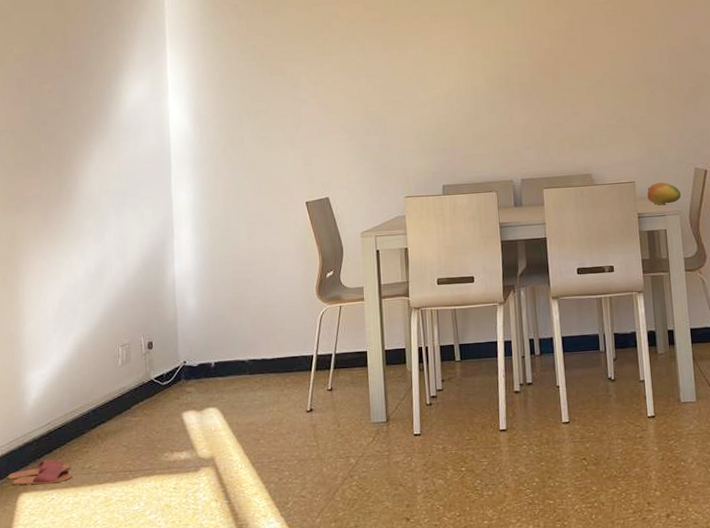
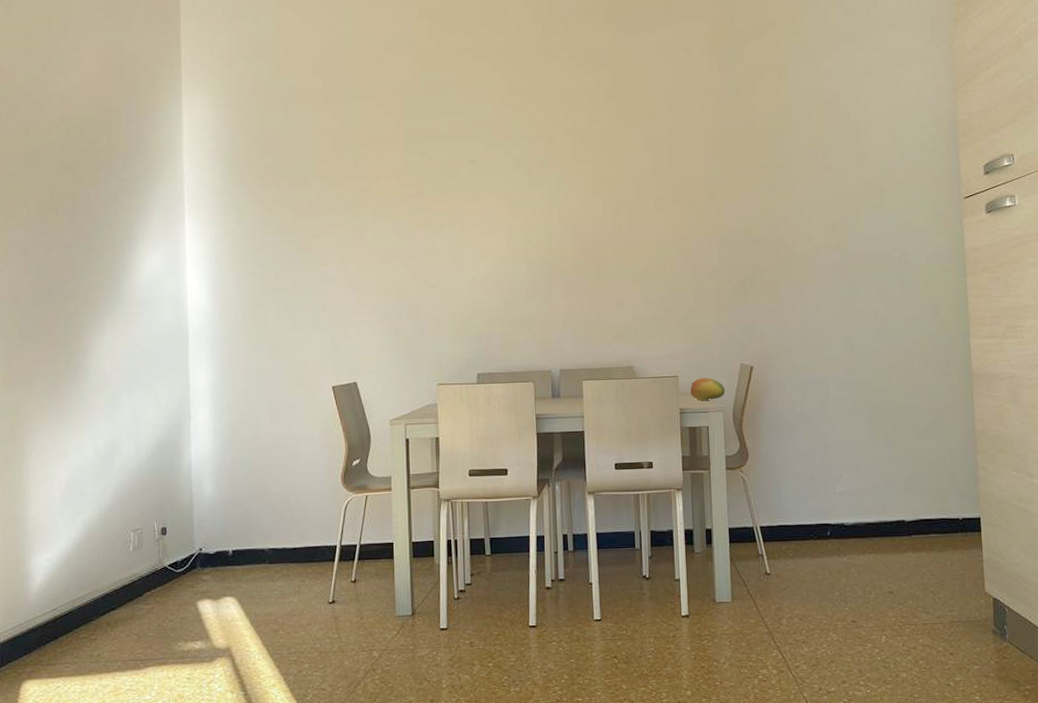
slippers: present [8,459,73,485] -> none [11,646,80,672]

